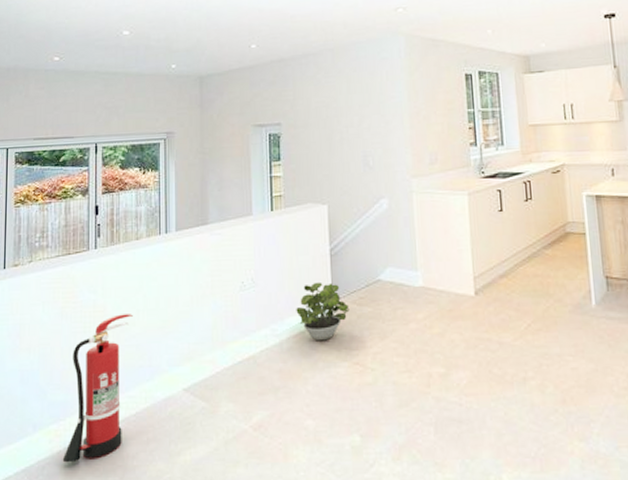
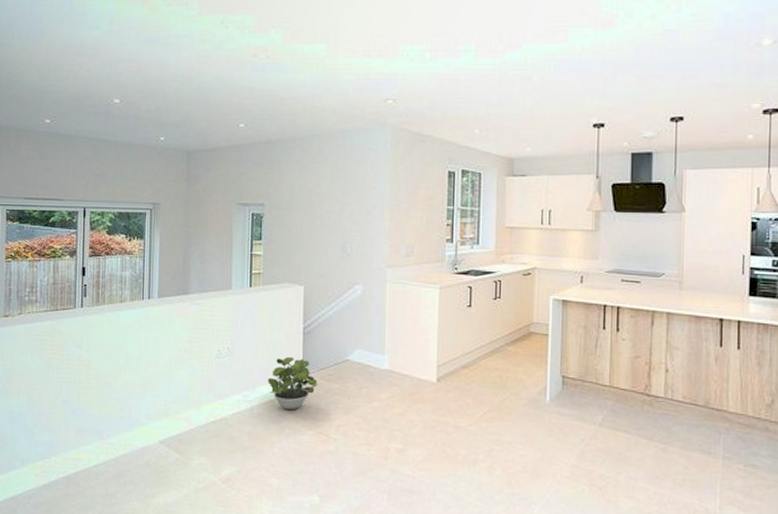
fire extinguisher: present [62,314,133,463] -> none [47,369,115,496]

